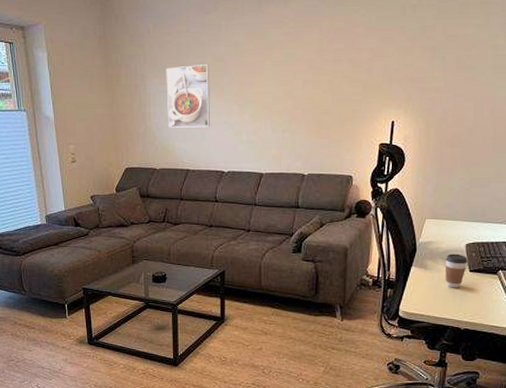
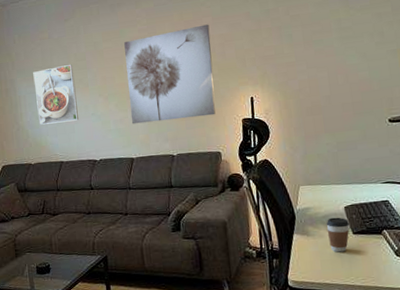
wall art: none [265,35,360,137] -> present [124,24,216,124]

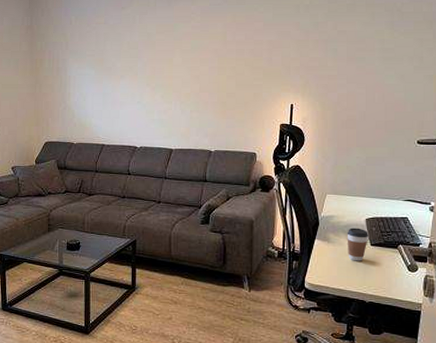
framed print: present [33,65,79,125] -> none [85,52,125,107]
wall art: present [124,24,216,124] -> none [174,29,260,117]

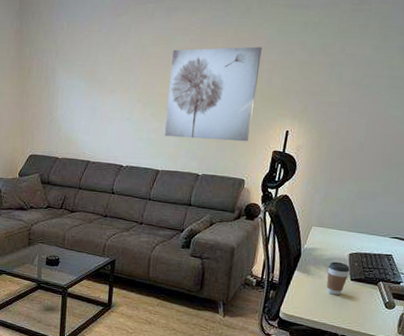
wall art: none [174,29,260,117] -> present [164,46,262,142]

